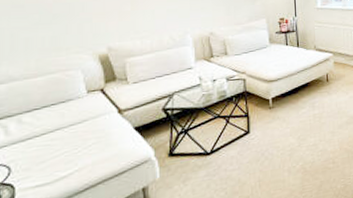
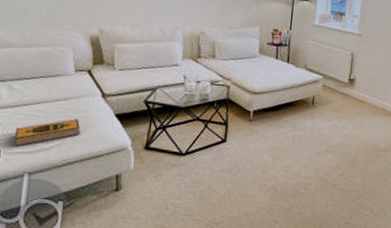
hardback book: none [28,140,100,181] -> present [14,119,81,147]

